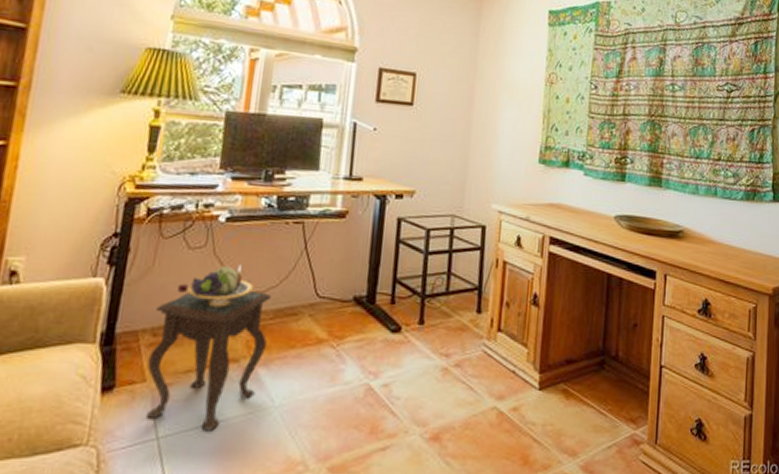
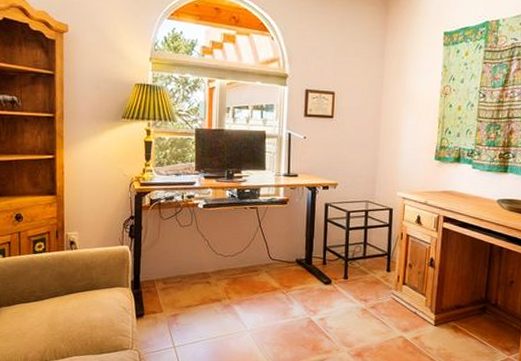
side table: present [145,265,272,431] -> none [162,238,239,344]

